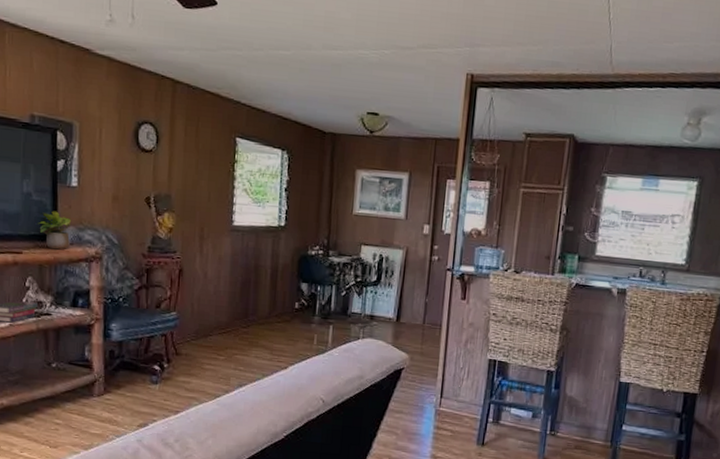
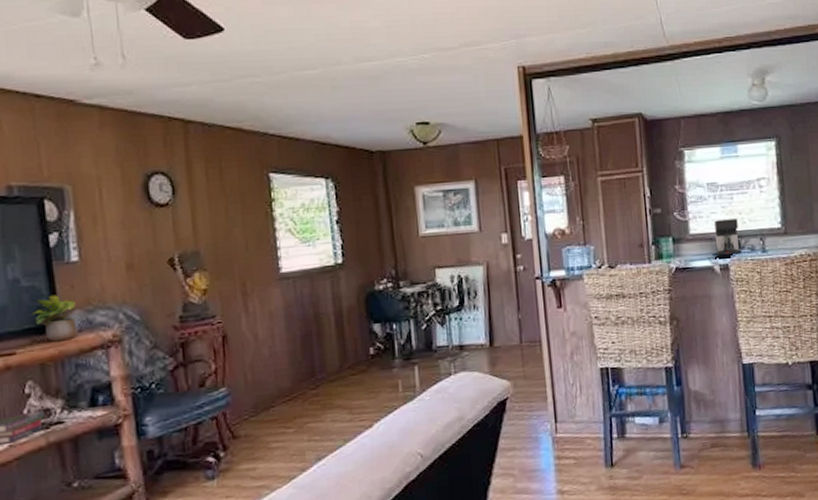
coffee maker: none [616,247,644,282] -> present [714,218,742,256]

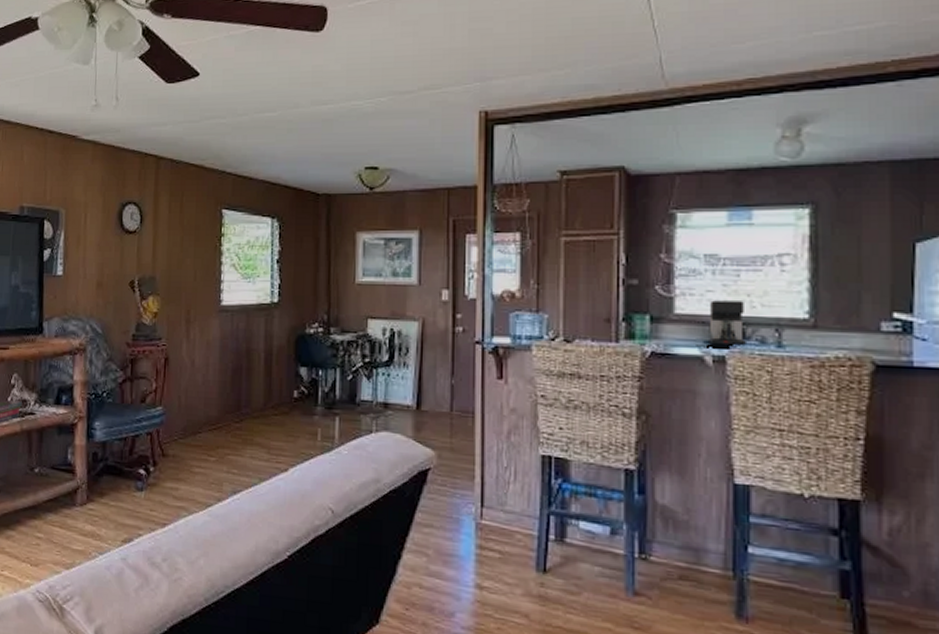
potted plant: present [31,295,78,343] -> none [23,302,57,344]

